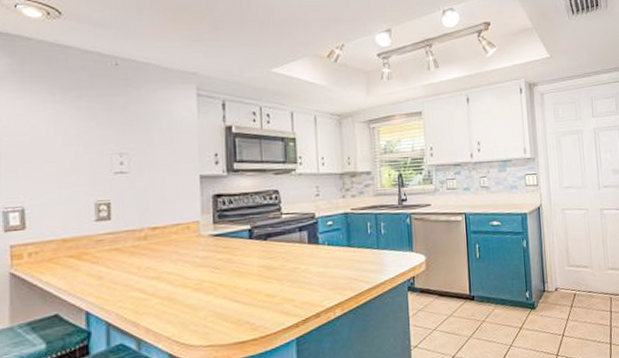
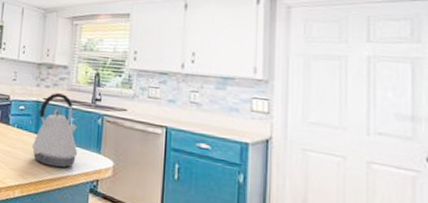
kettle: none [346,200,392,276] -> present [31,92,78,168]

